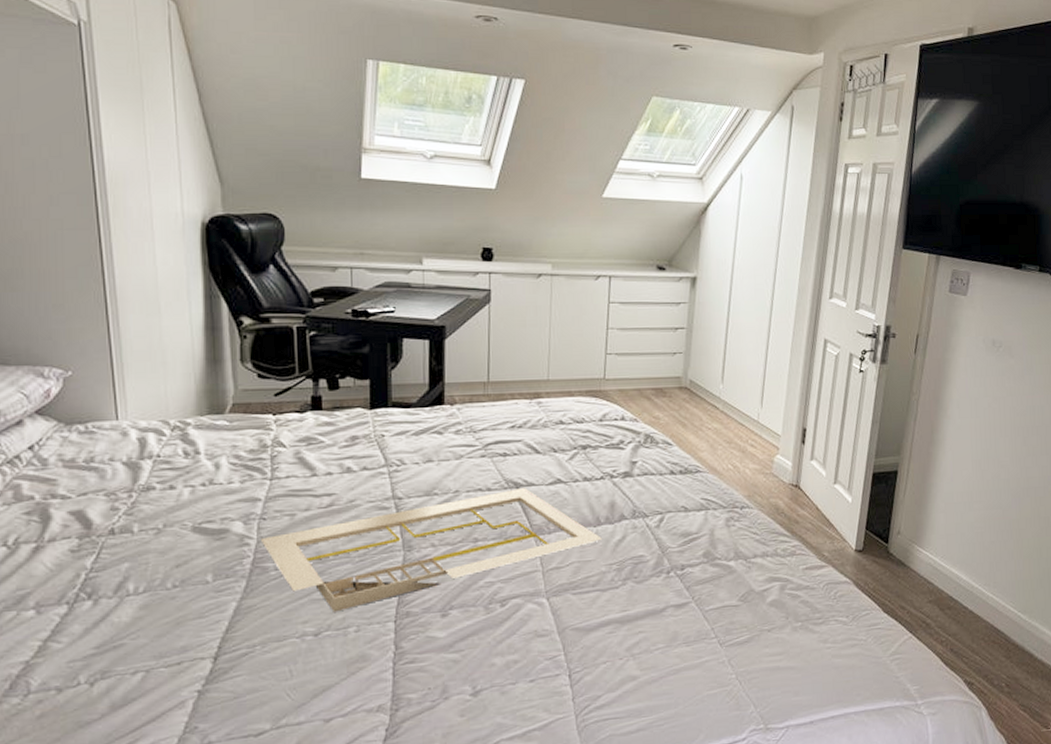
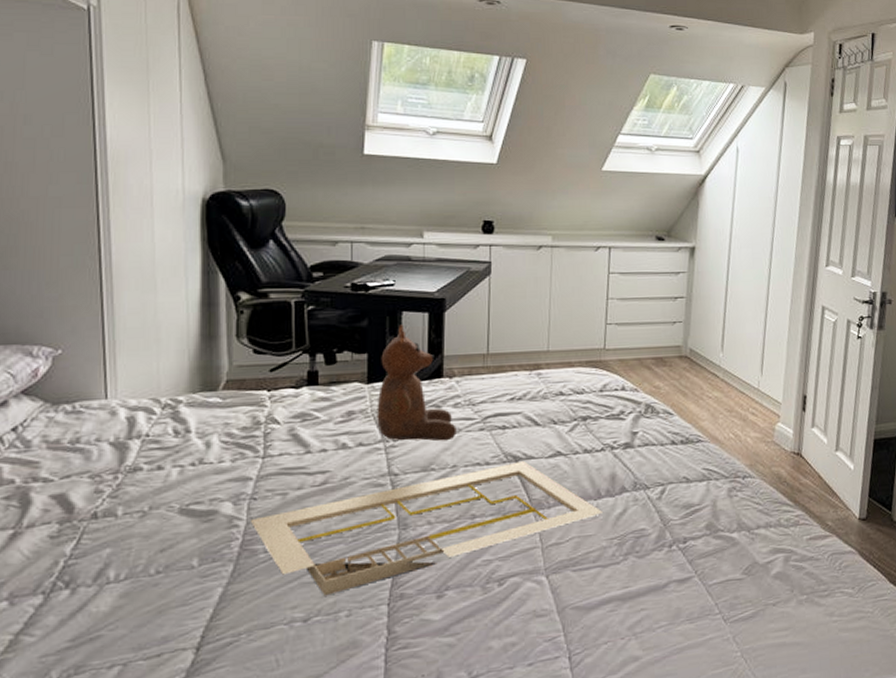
teddy bear: none [380,351,458,467] -> present [377,324,457,441]

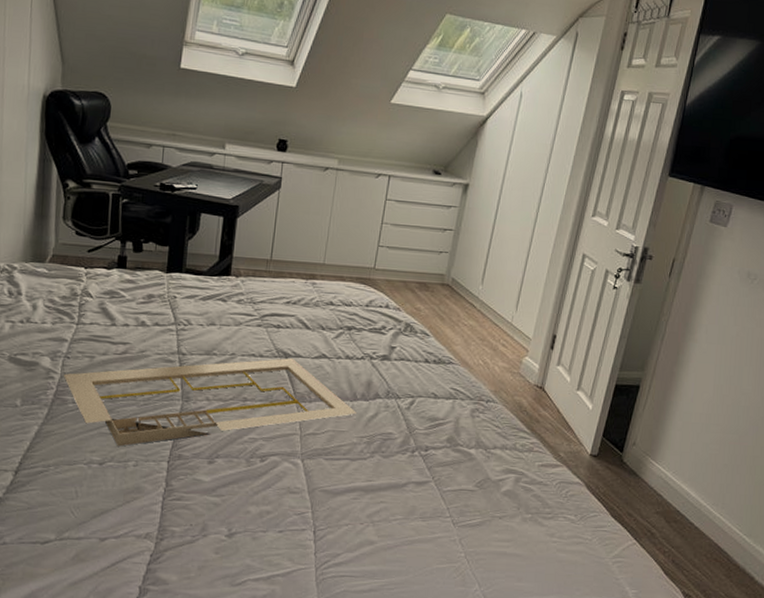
teddy bear: present [377,324,457,441] -> none [172,224,238,332]

